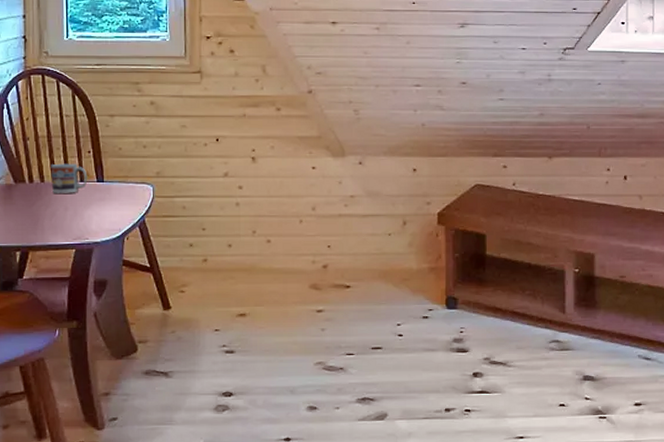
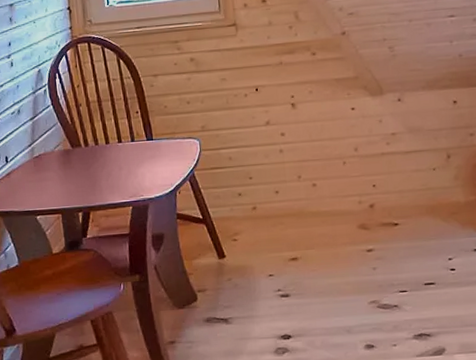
cup: present [51,163,88,193] -> none [103,124,138,155]

